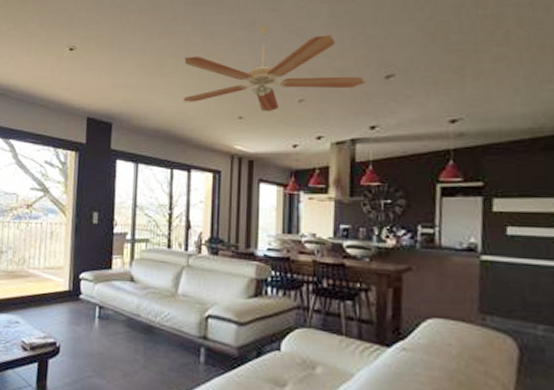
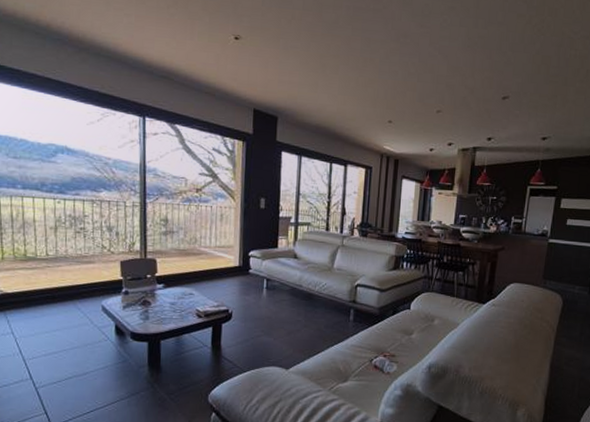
ceiling fan: present [183,25,365,112] -> none [342,40,487,119]

